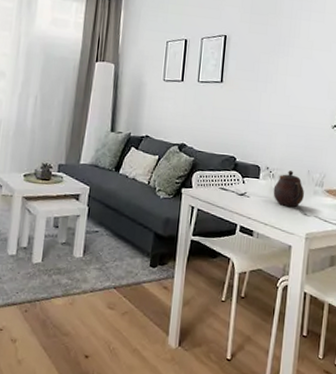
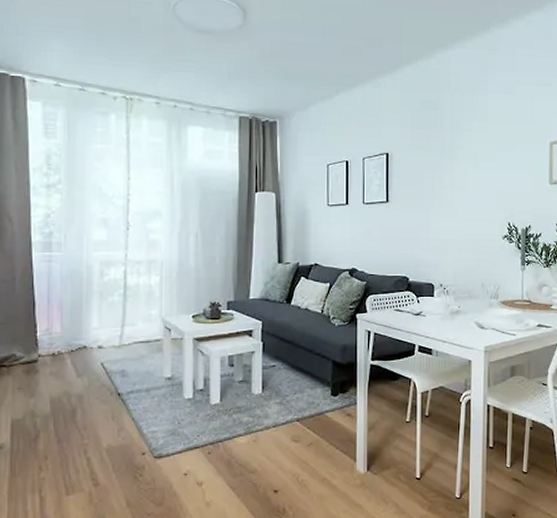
teapot: present [273,171,304,208] -> none [449,286,480,323]

